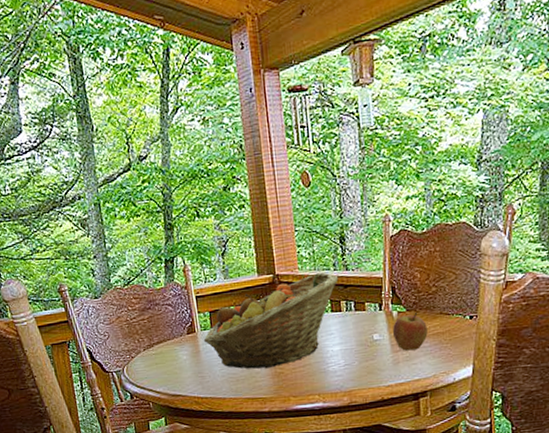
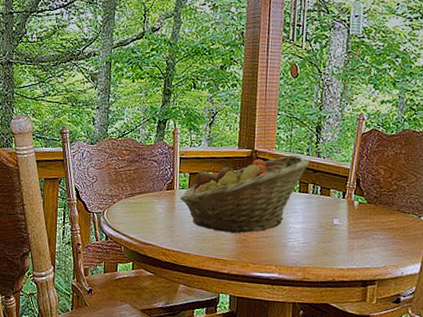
apple: present [392,313,428,351] -> none [351,206,384,240]

